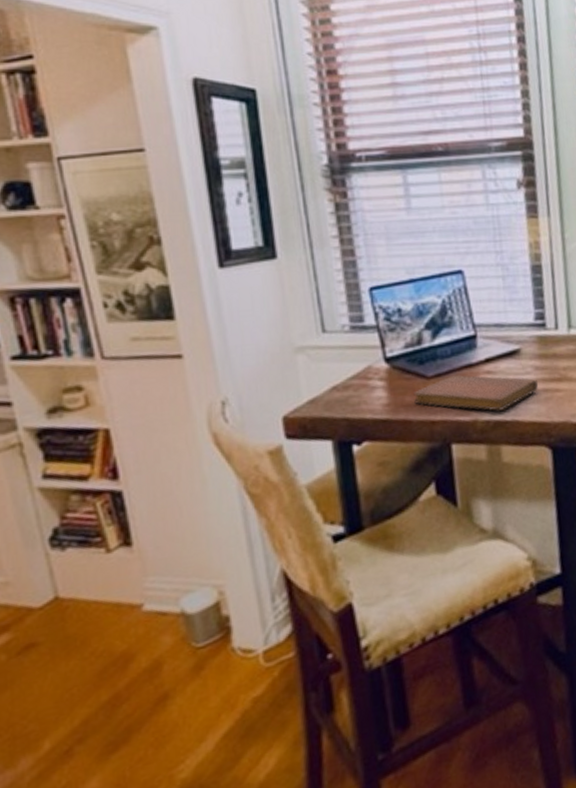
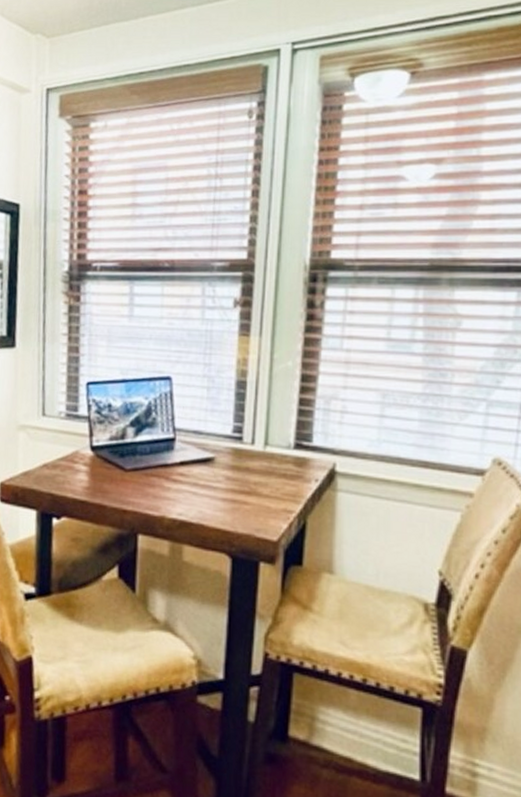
notebook: present [413,375,538,411] -> none [111,472,227,512]

